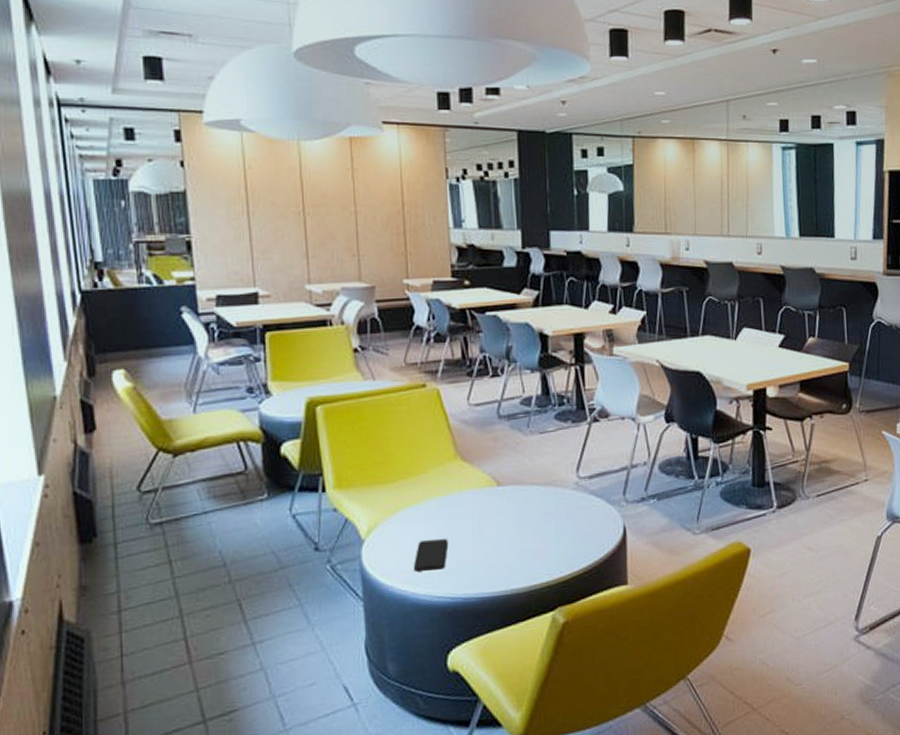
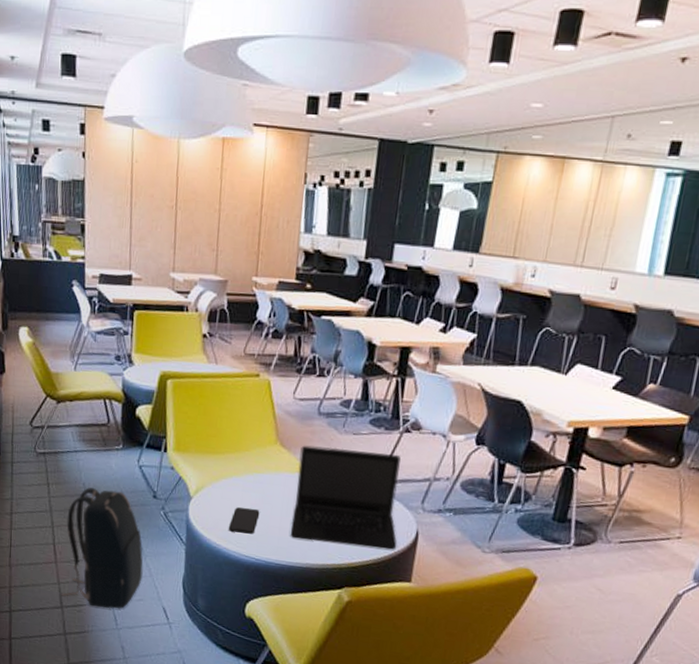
backpack: none [200,551,312,709] -> present [60,487,143,609]
laptop: none [484,447,606,562] -> present [291,445,401,550]

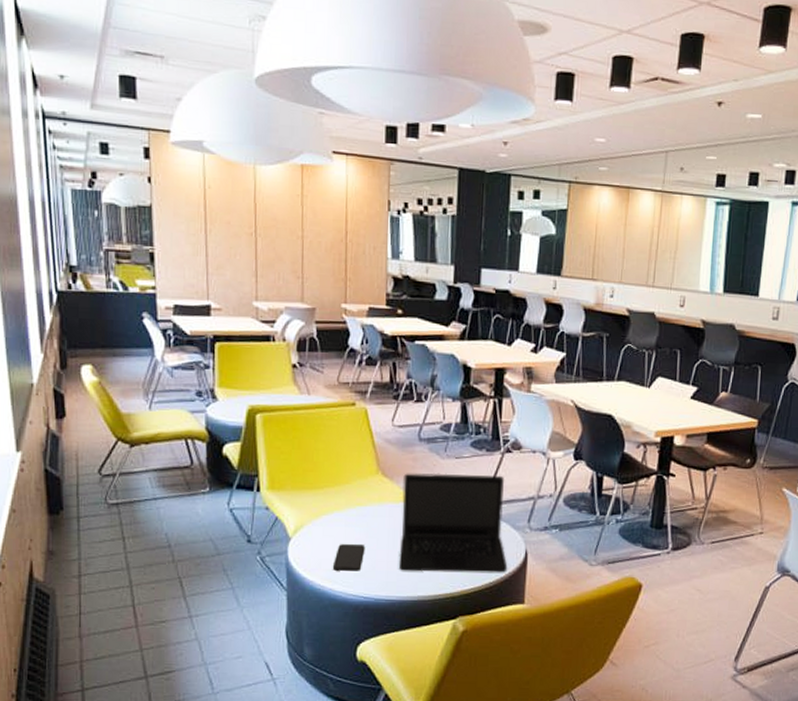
backpack: present [60,487,143,609] -> none [143,538,240,672]

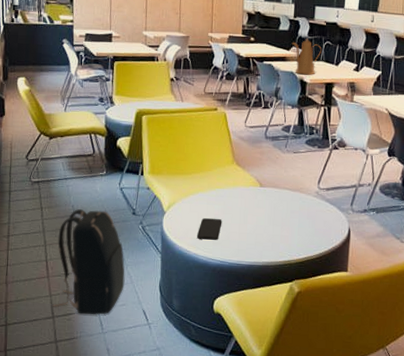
backpack: none [143,538,240,672] -> present [52,209,125,315]
laptop: present [399,473,508,573] -> none [248,163,334,246]
coffee pot: none [452,310,490,358] -> present [292,38,322,75]

